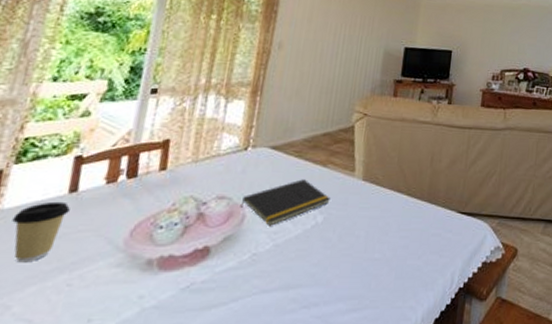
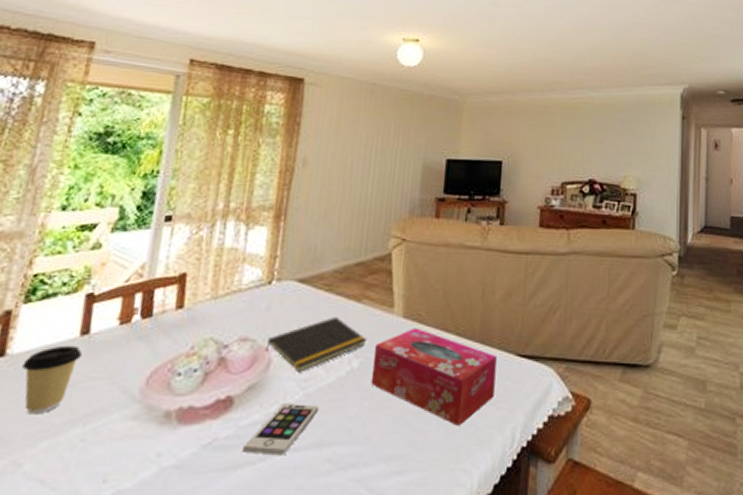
smartphone: none [216,253,287,297] -> present [241,404,320,456]
tissue box: none [332,189,441,271] -> present [370,328,497,426]

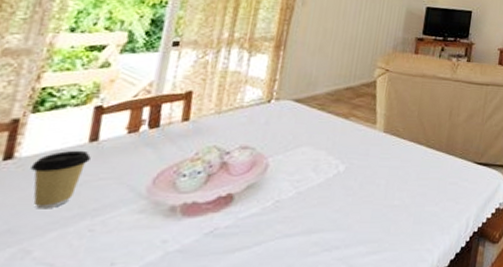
smartphone: present [241,404,320,456] -> none [240,200,310,241]
notepad: present [265,317,367,372] -> none [263,131,352,175]
tissue box: present [370,328,497,426] -> none [354,140,458,216]

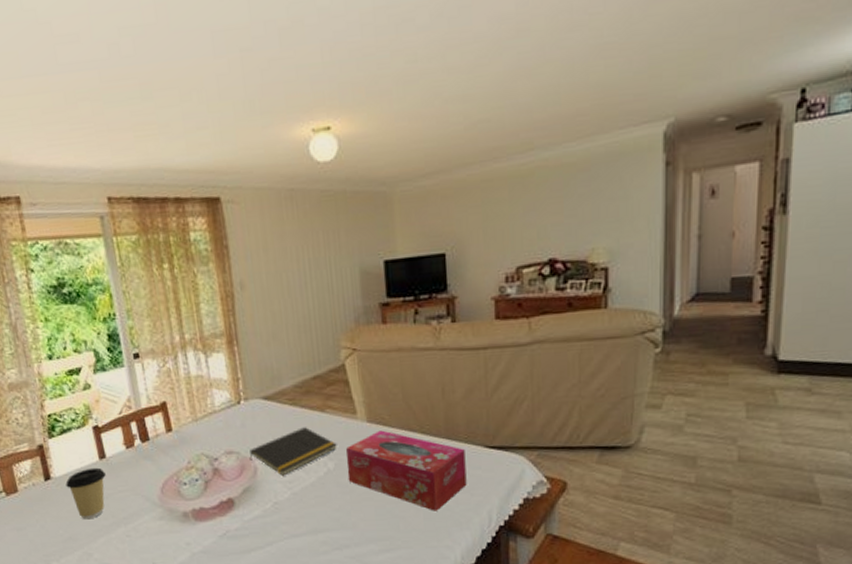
notepad: none [263,131,352,175] -> present [249,427,337,476]
tissue box: none [354,140,458,216] -> present [345,430,467,511]

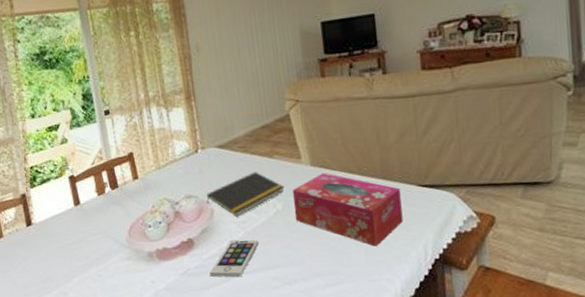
coffee cup: present [65,467,106,520] -> none [45,213,80,261]
smartphone: none [250,501,308,541] -> present [209,240,259,278]

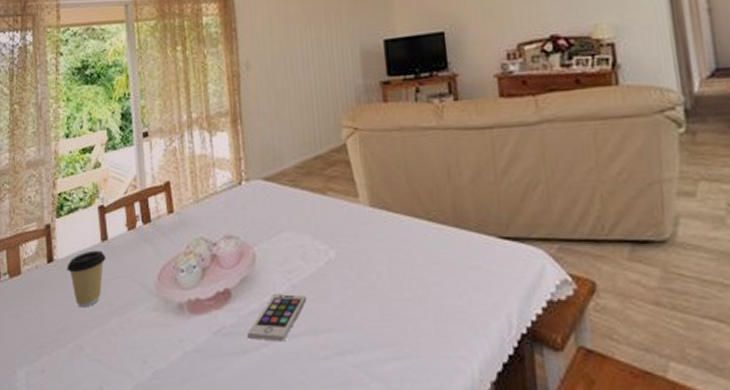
coffee cup: none [45,213,80,261] -> present [67,250,106,308]
notepad: present [206,172,285,217] -> none [248,211,339,265]
tissue box: present [292,173,403,247] -> none [347,216,481,313]

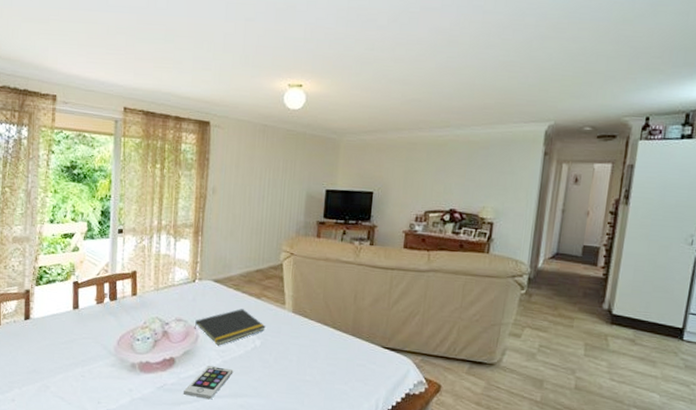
coffee cup: present [67,250,106,308] -> none [41,315,75,358]
notepad: none [248,211,339,265] -> present [194,309,266,346]

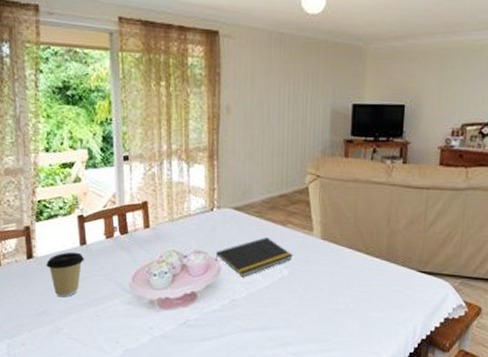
coffee cup: none [41,315,75,358] -> present [46,252,84,298]
smartphone: present [183,366,234,400] -> none [207,299,261,334]

